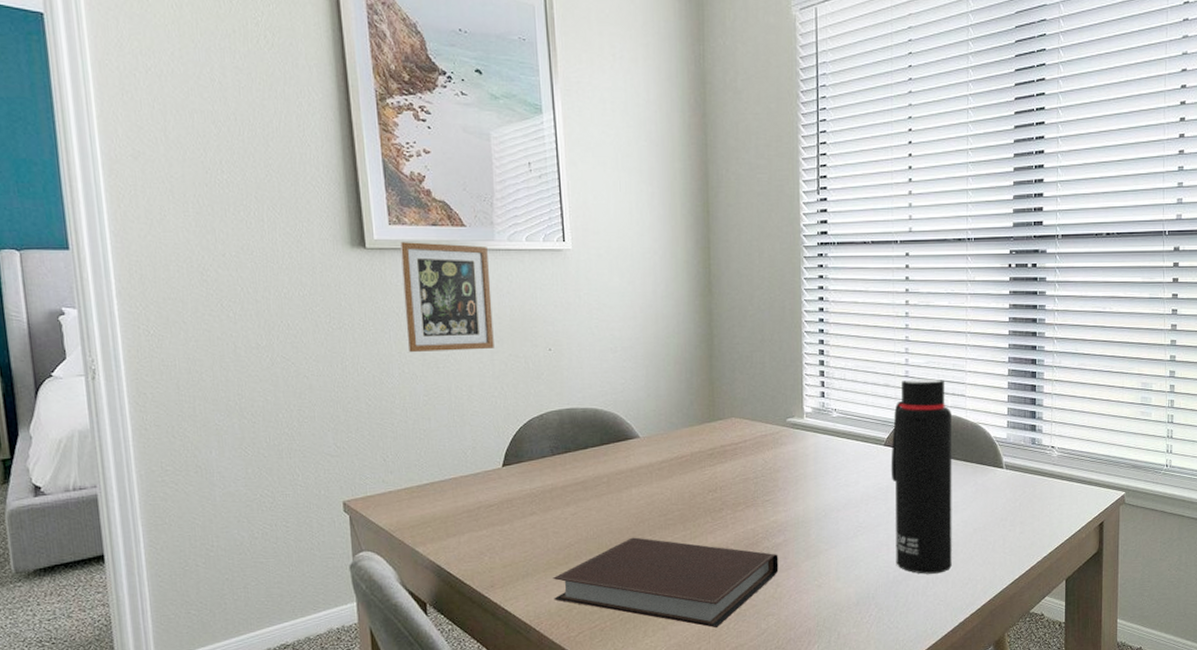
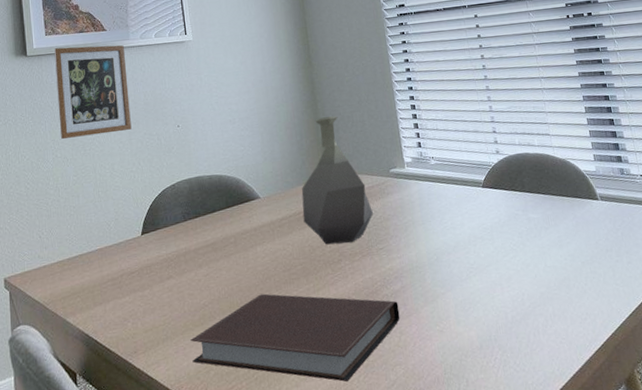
vase: none [685,354,764,493] -> present [301,116,374,245]
water bottle: present [891,379,953,574] -> none [486,121,567,312]

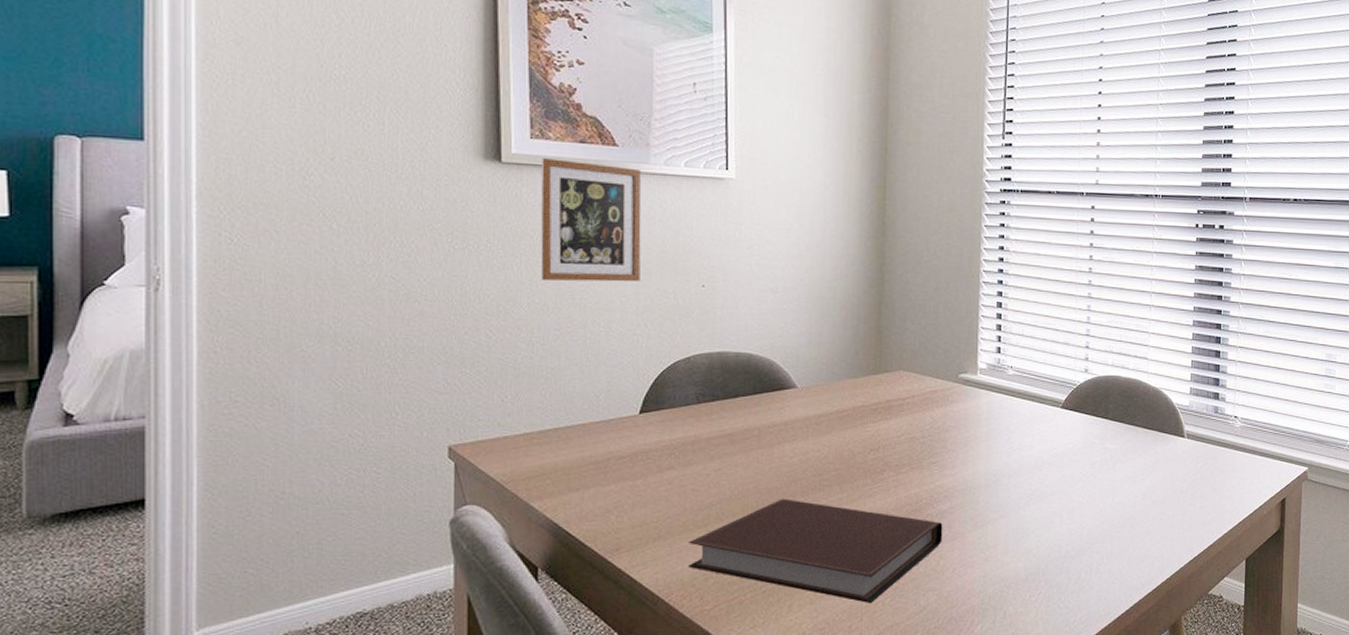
vase: present [301,116,374,245] -> none [846,301,932,453]

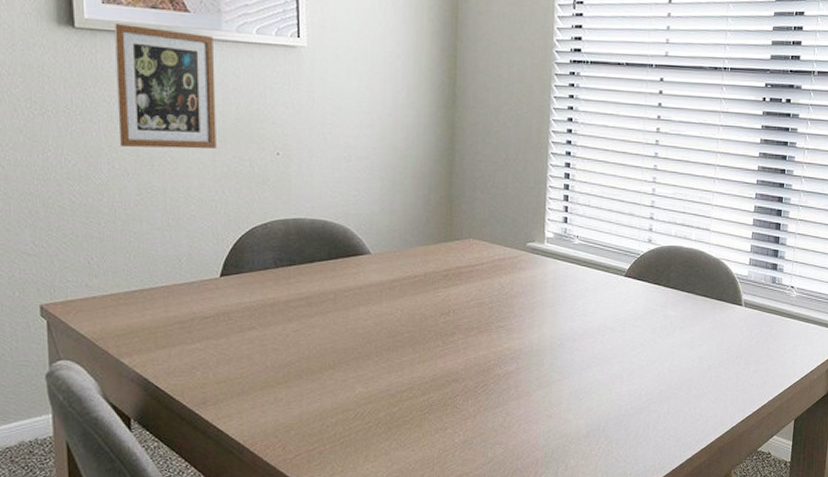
notebook: present [688,498,943,604] -> none [271,358,510,456]

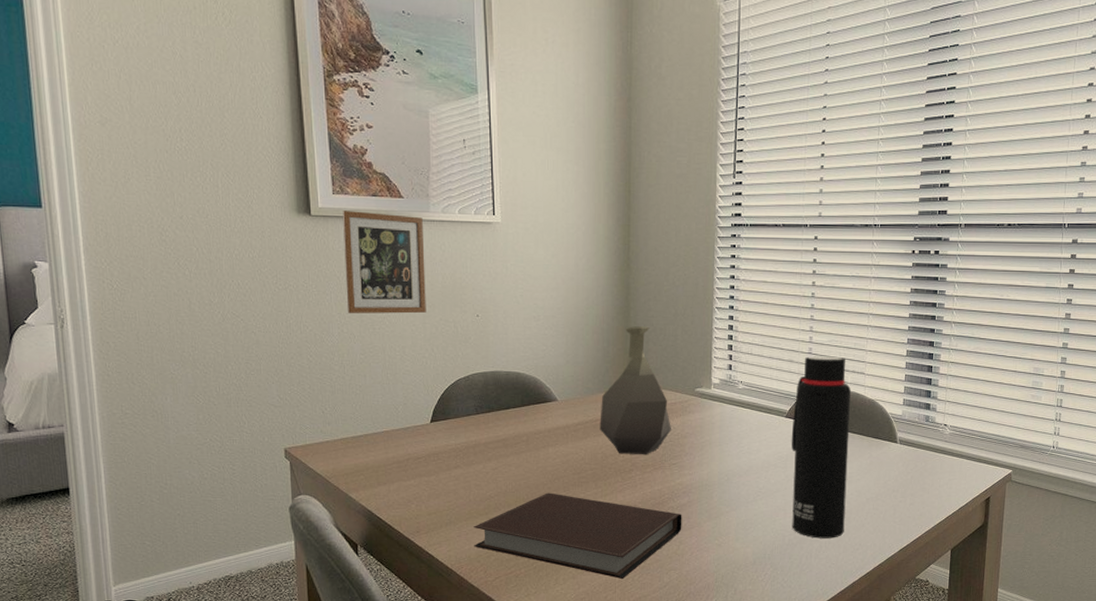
notebook: none [271,358,510,456] -> present [474,492,682,580]
vase: none [418,171,500,317] -> present [599,326,672,455]
water bottle: none [628,210,695,409] -> present [791,356,851,539]

